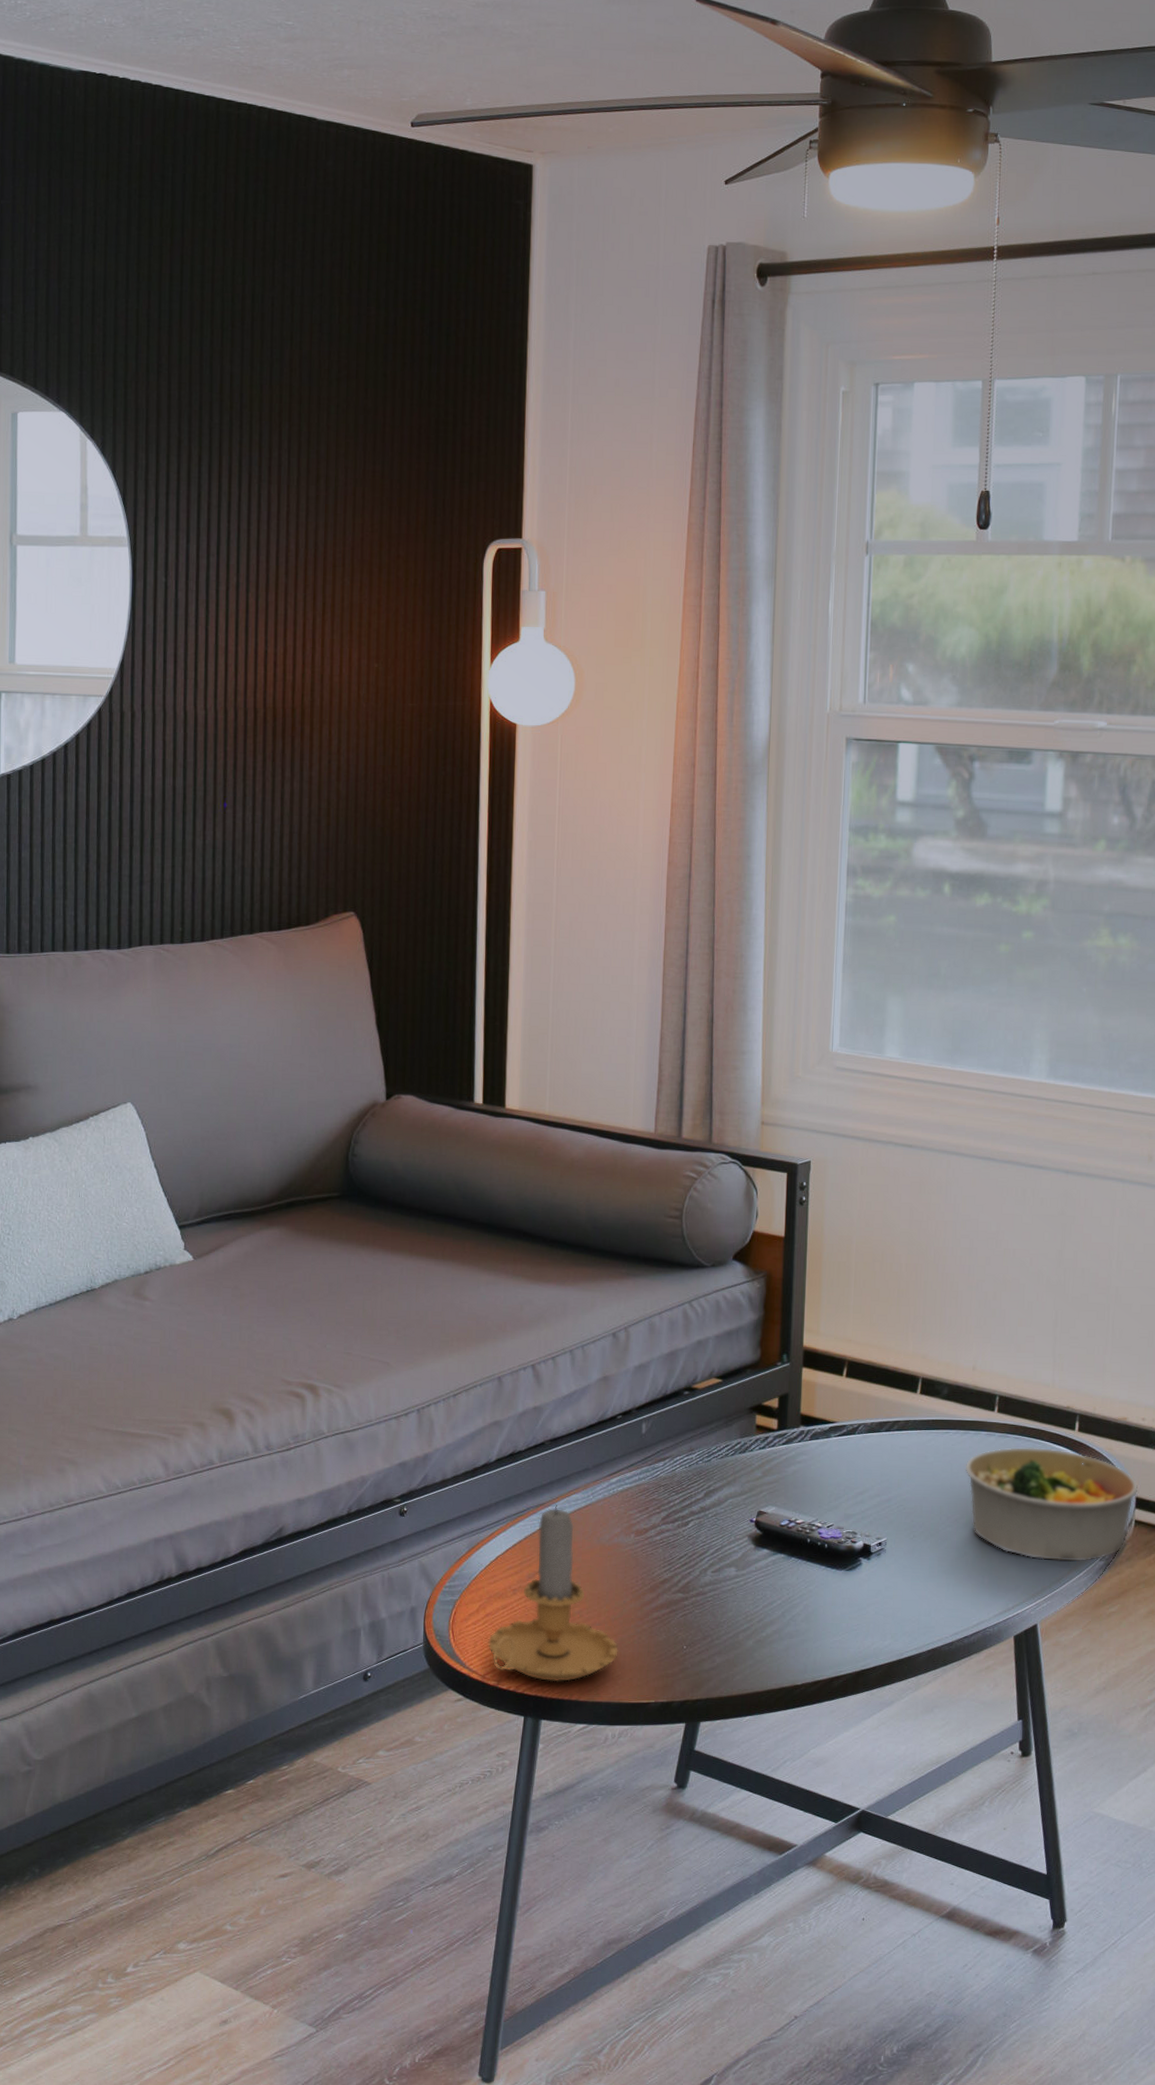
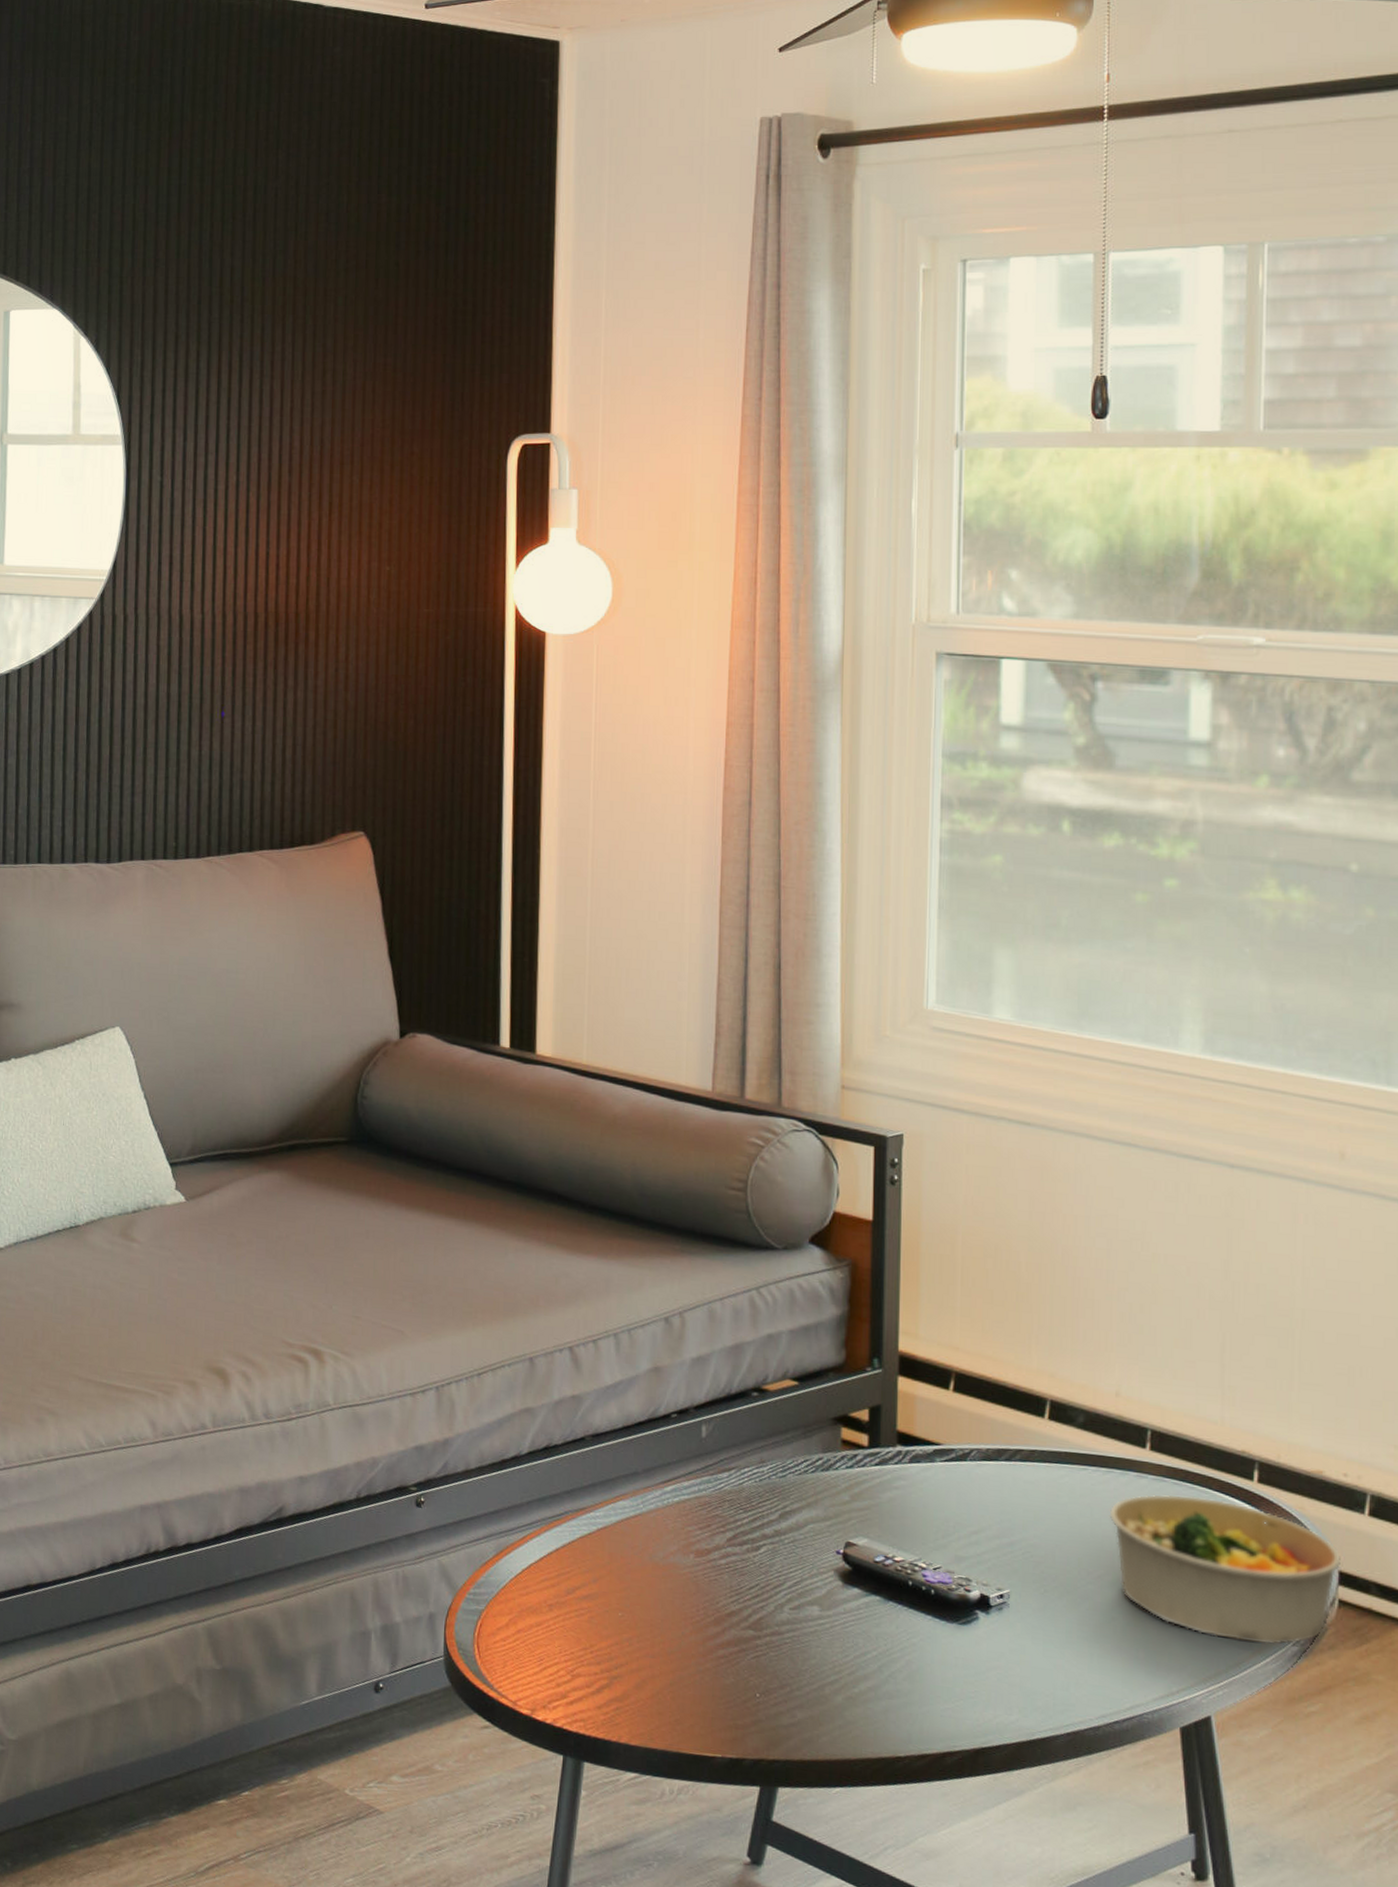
candle: present [487,1503,618,1682] -> none [519,1509,676,1720]

